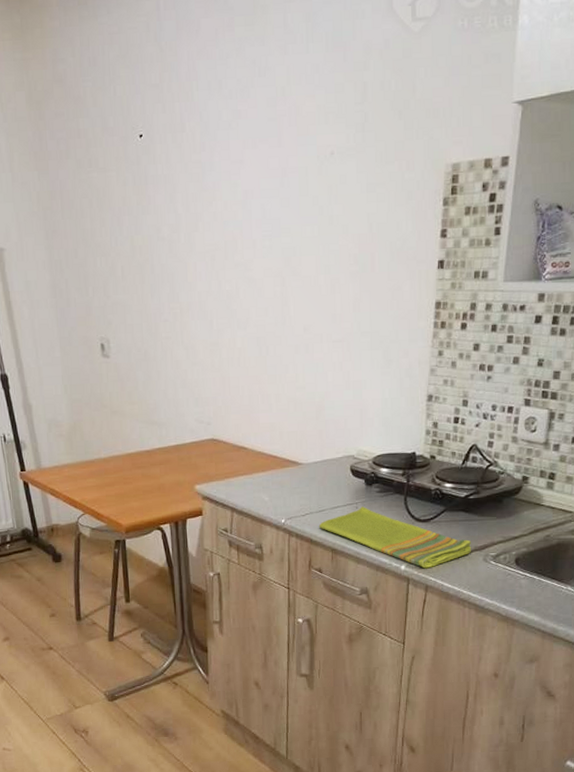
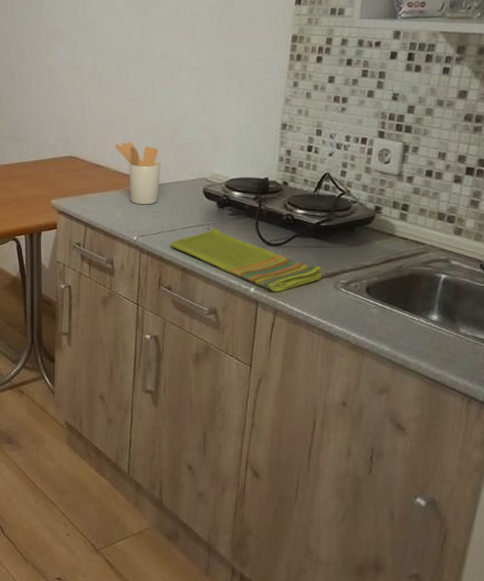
utensil holder: none [257,421,306,486] -> present [114,142,161,205]

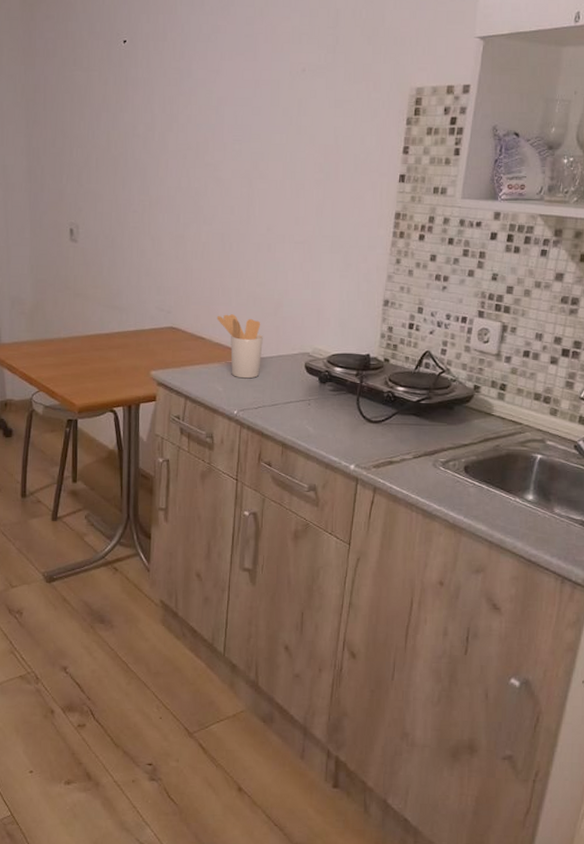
dish towel: present [170,228,321,292] -> none [271,403,421,470]

